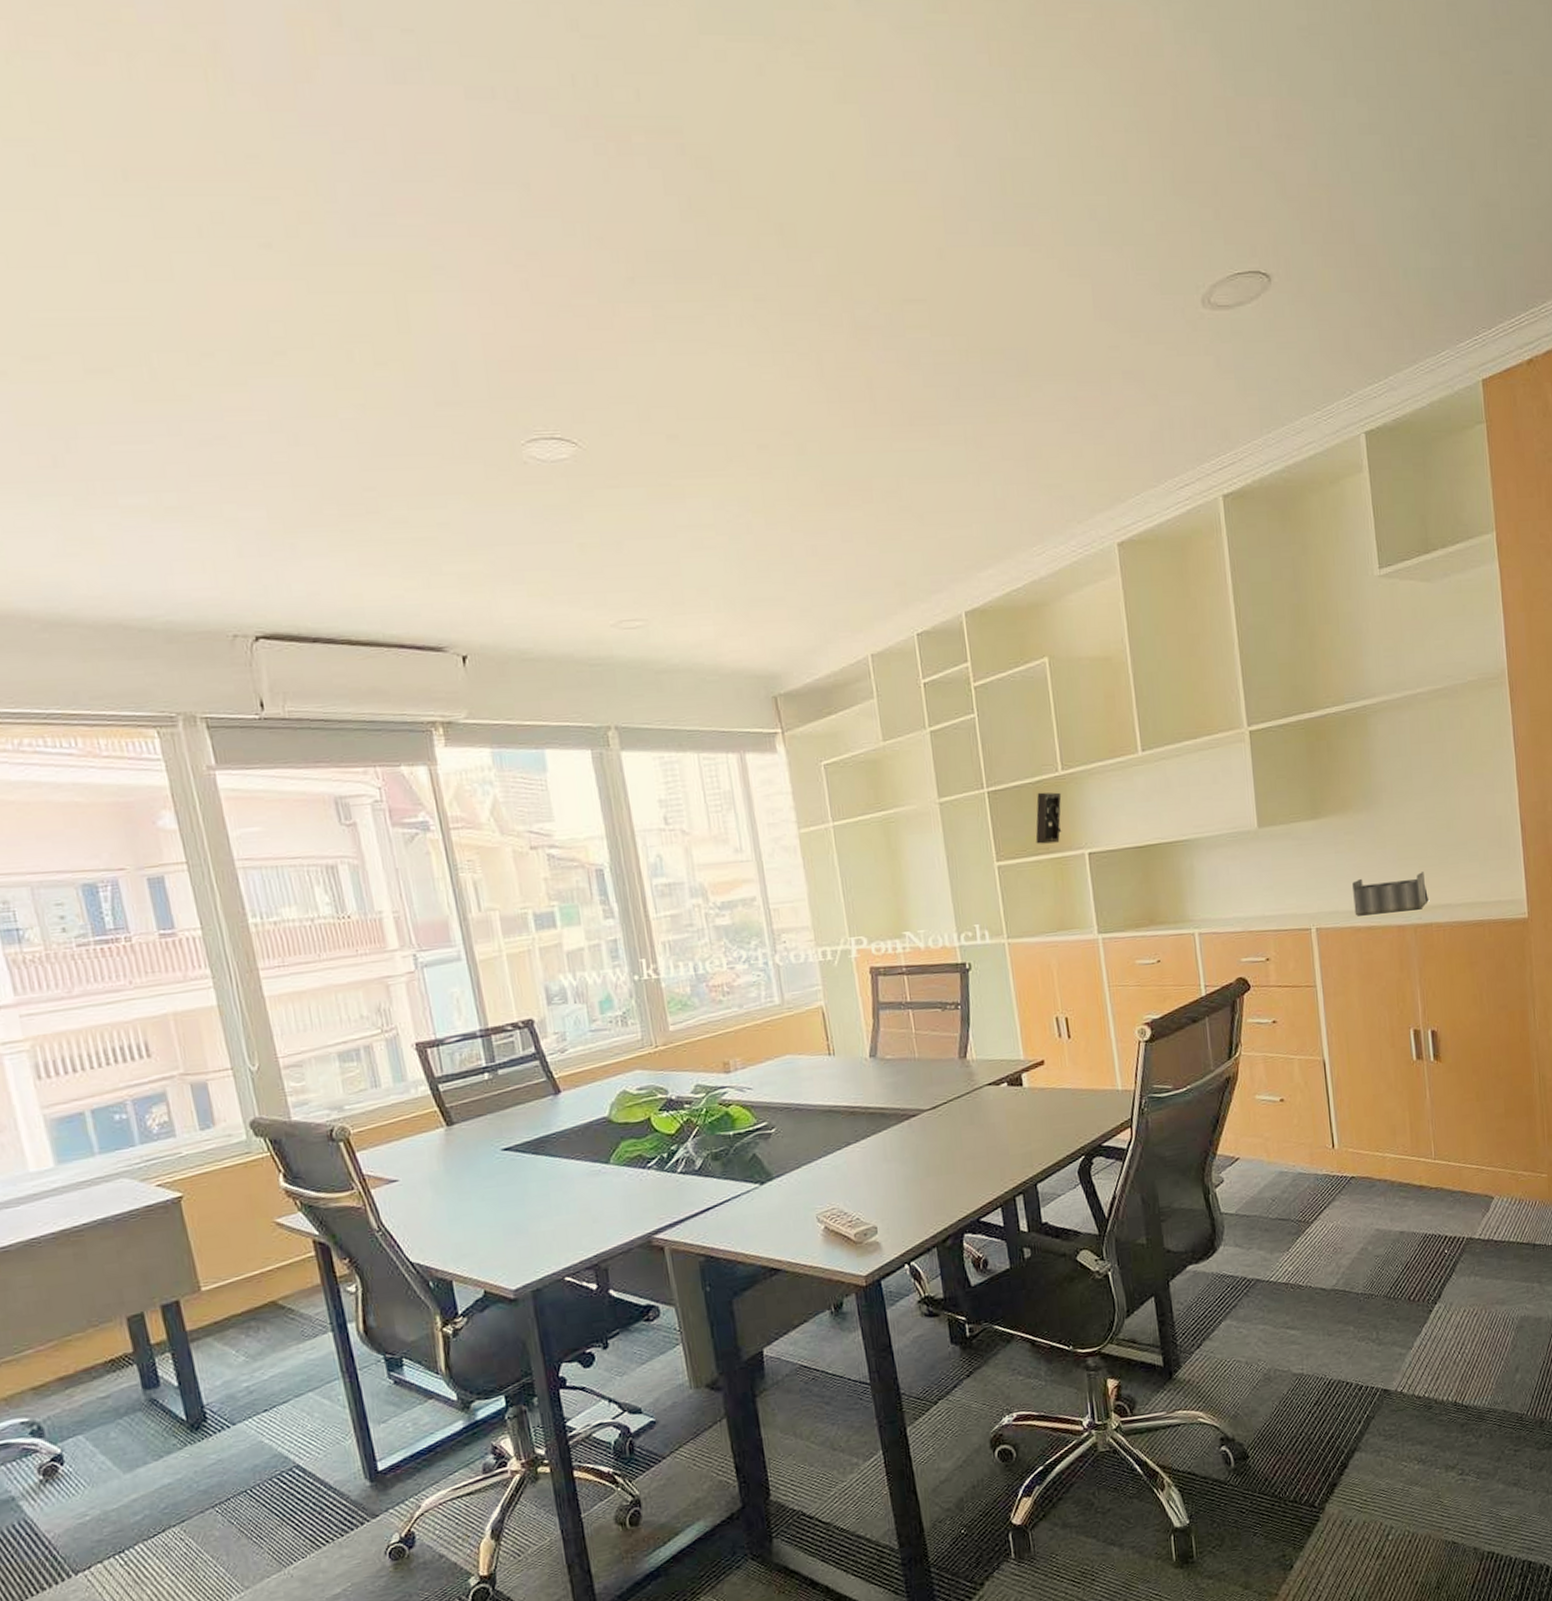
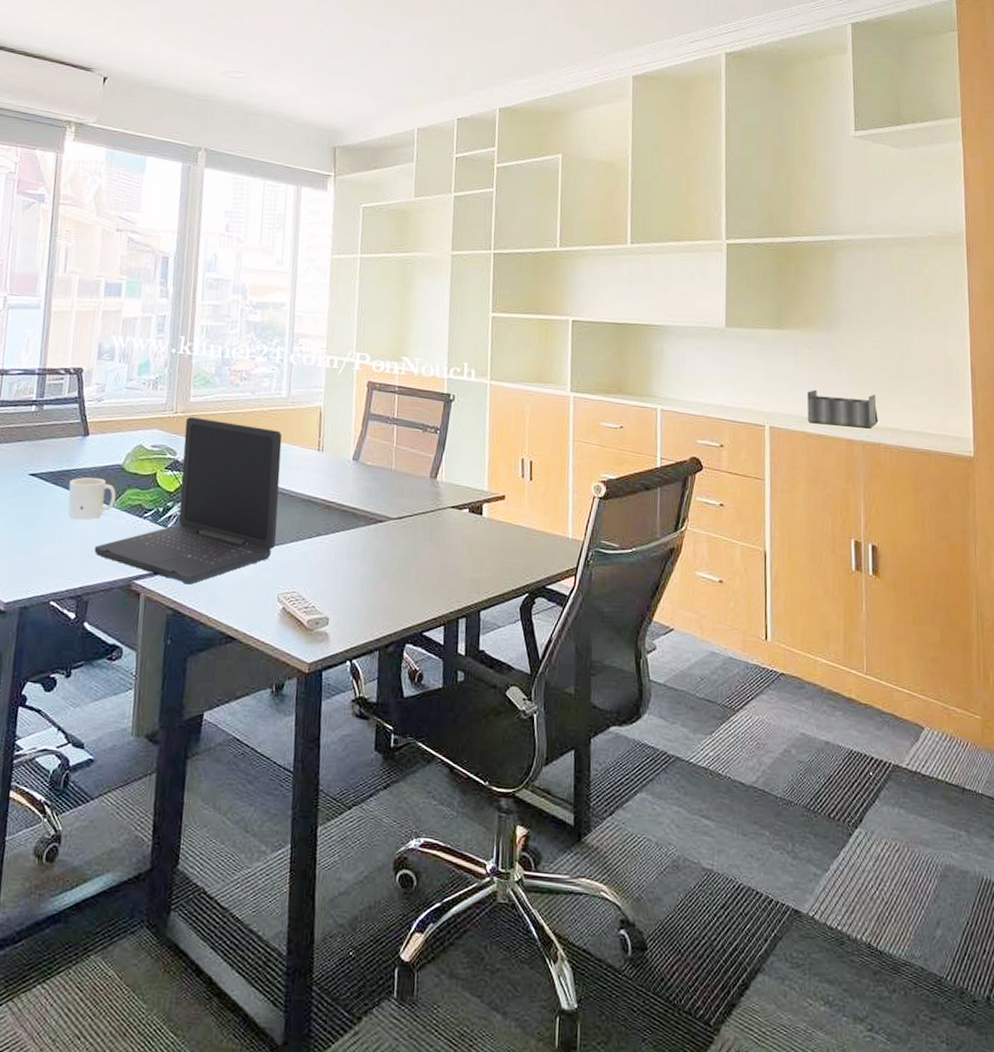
mug: none [552,1136,611,1187] -> present [67,477,116,521]
laptop: none [599,1042,803,1227] -> present [94,417,282,585]
picture frame: present [1035,792,1062,844] -> none [528,261,556,307]

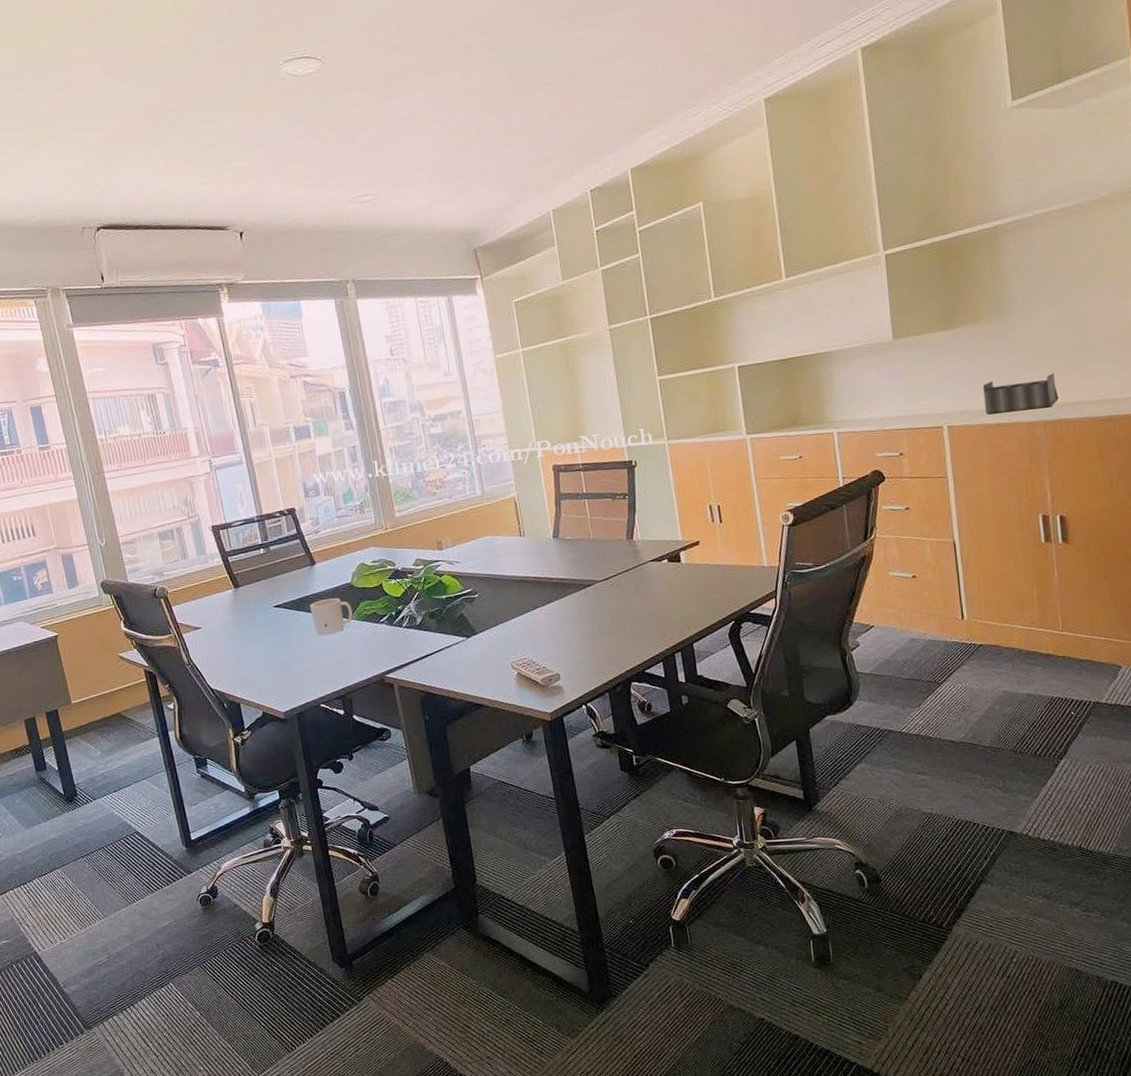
laptop: present [94,417,282,585] -> none [345,526,500,670]

